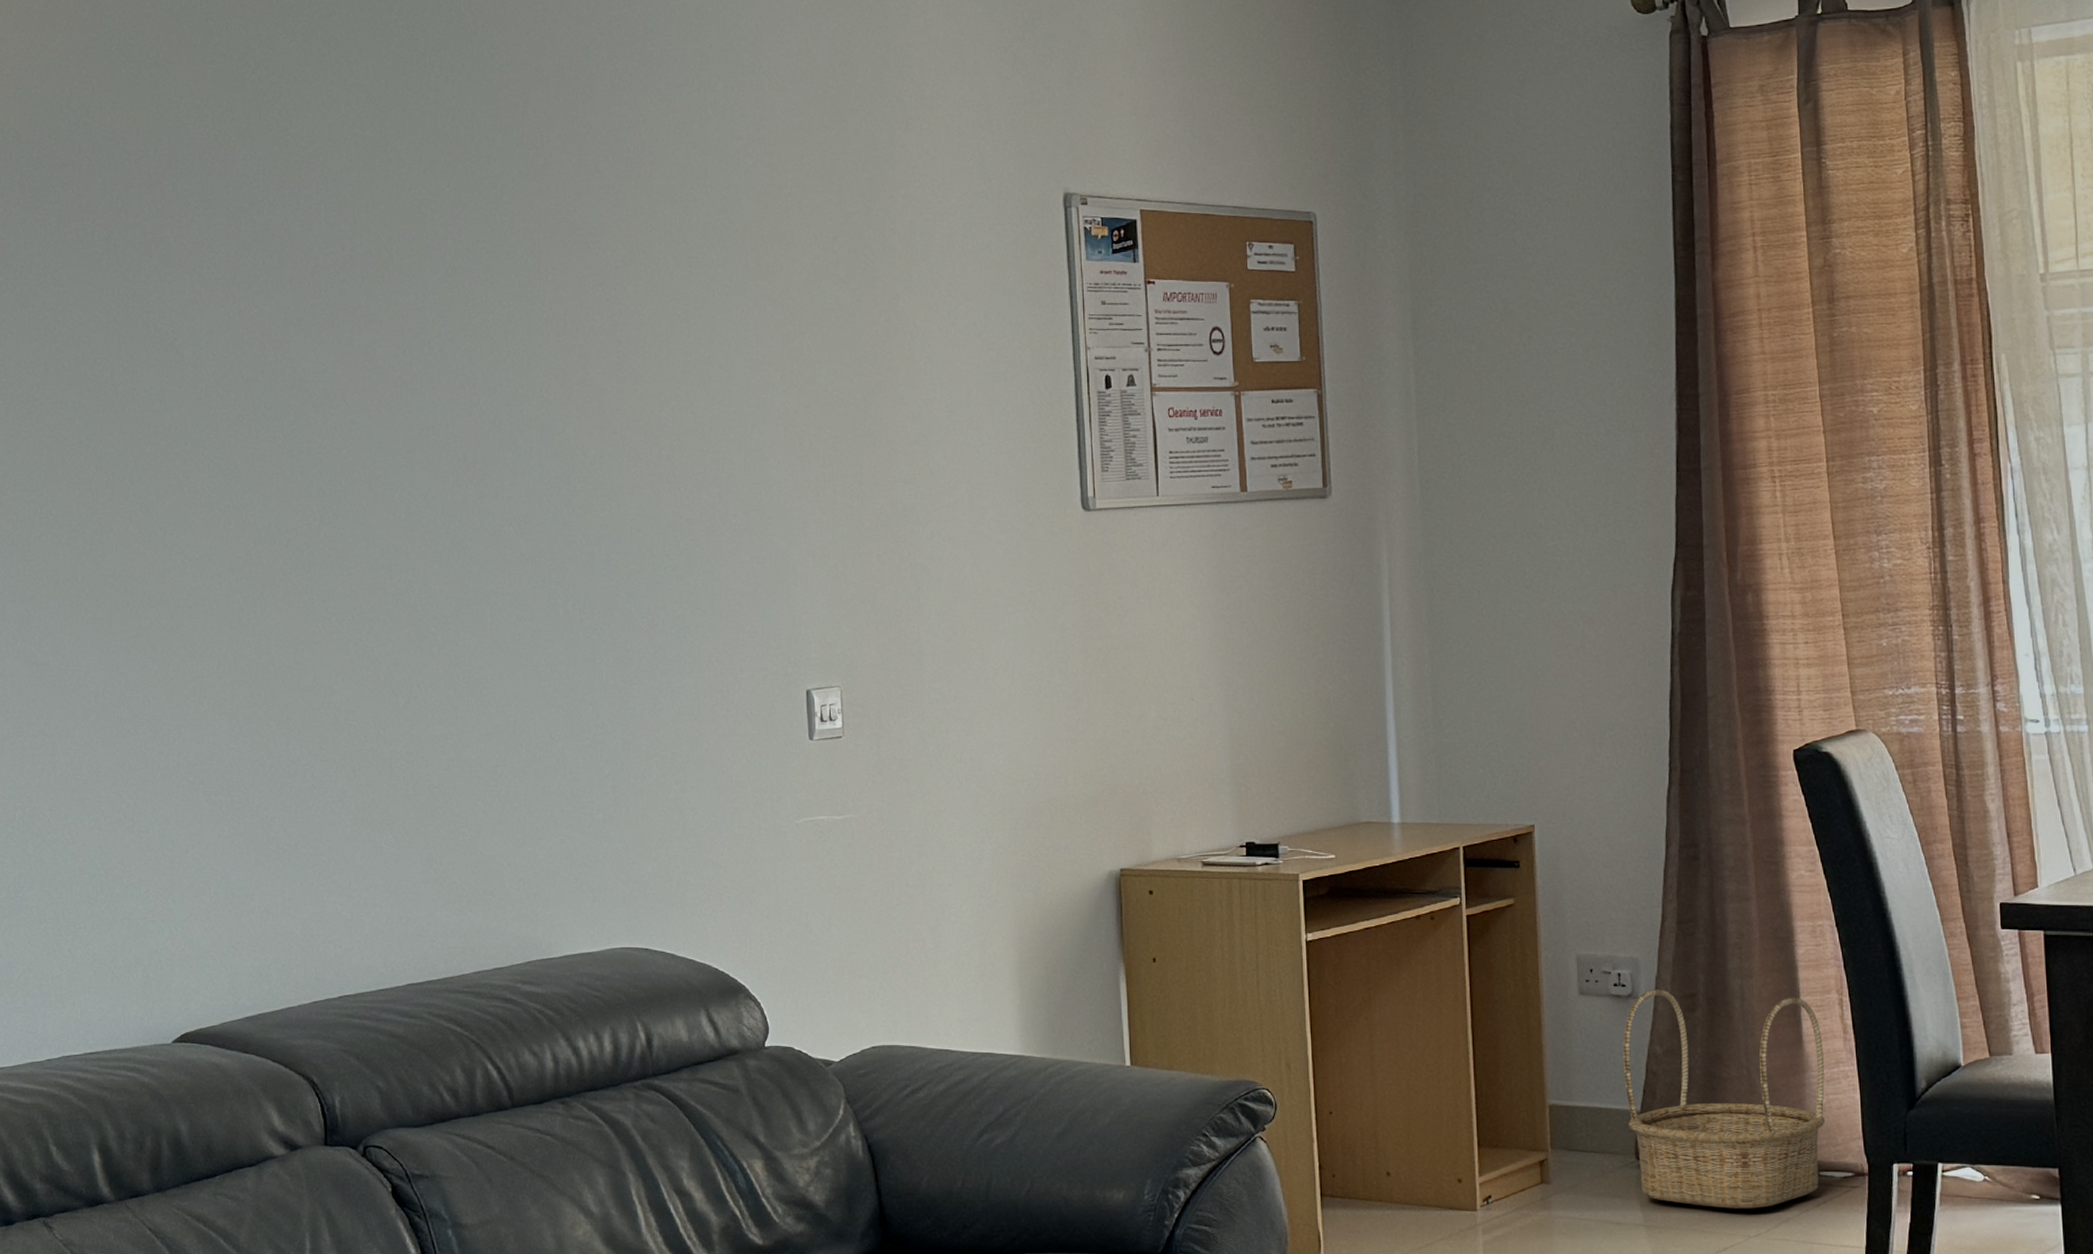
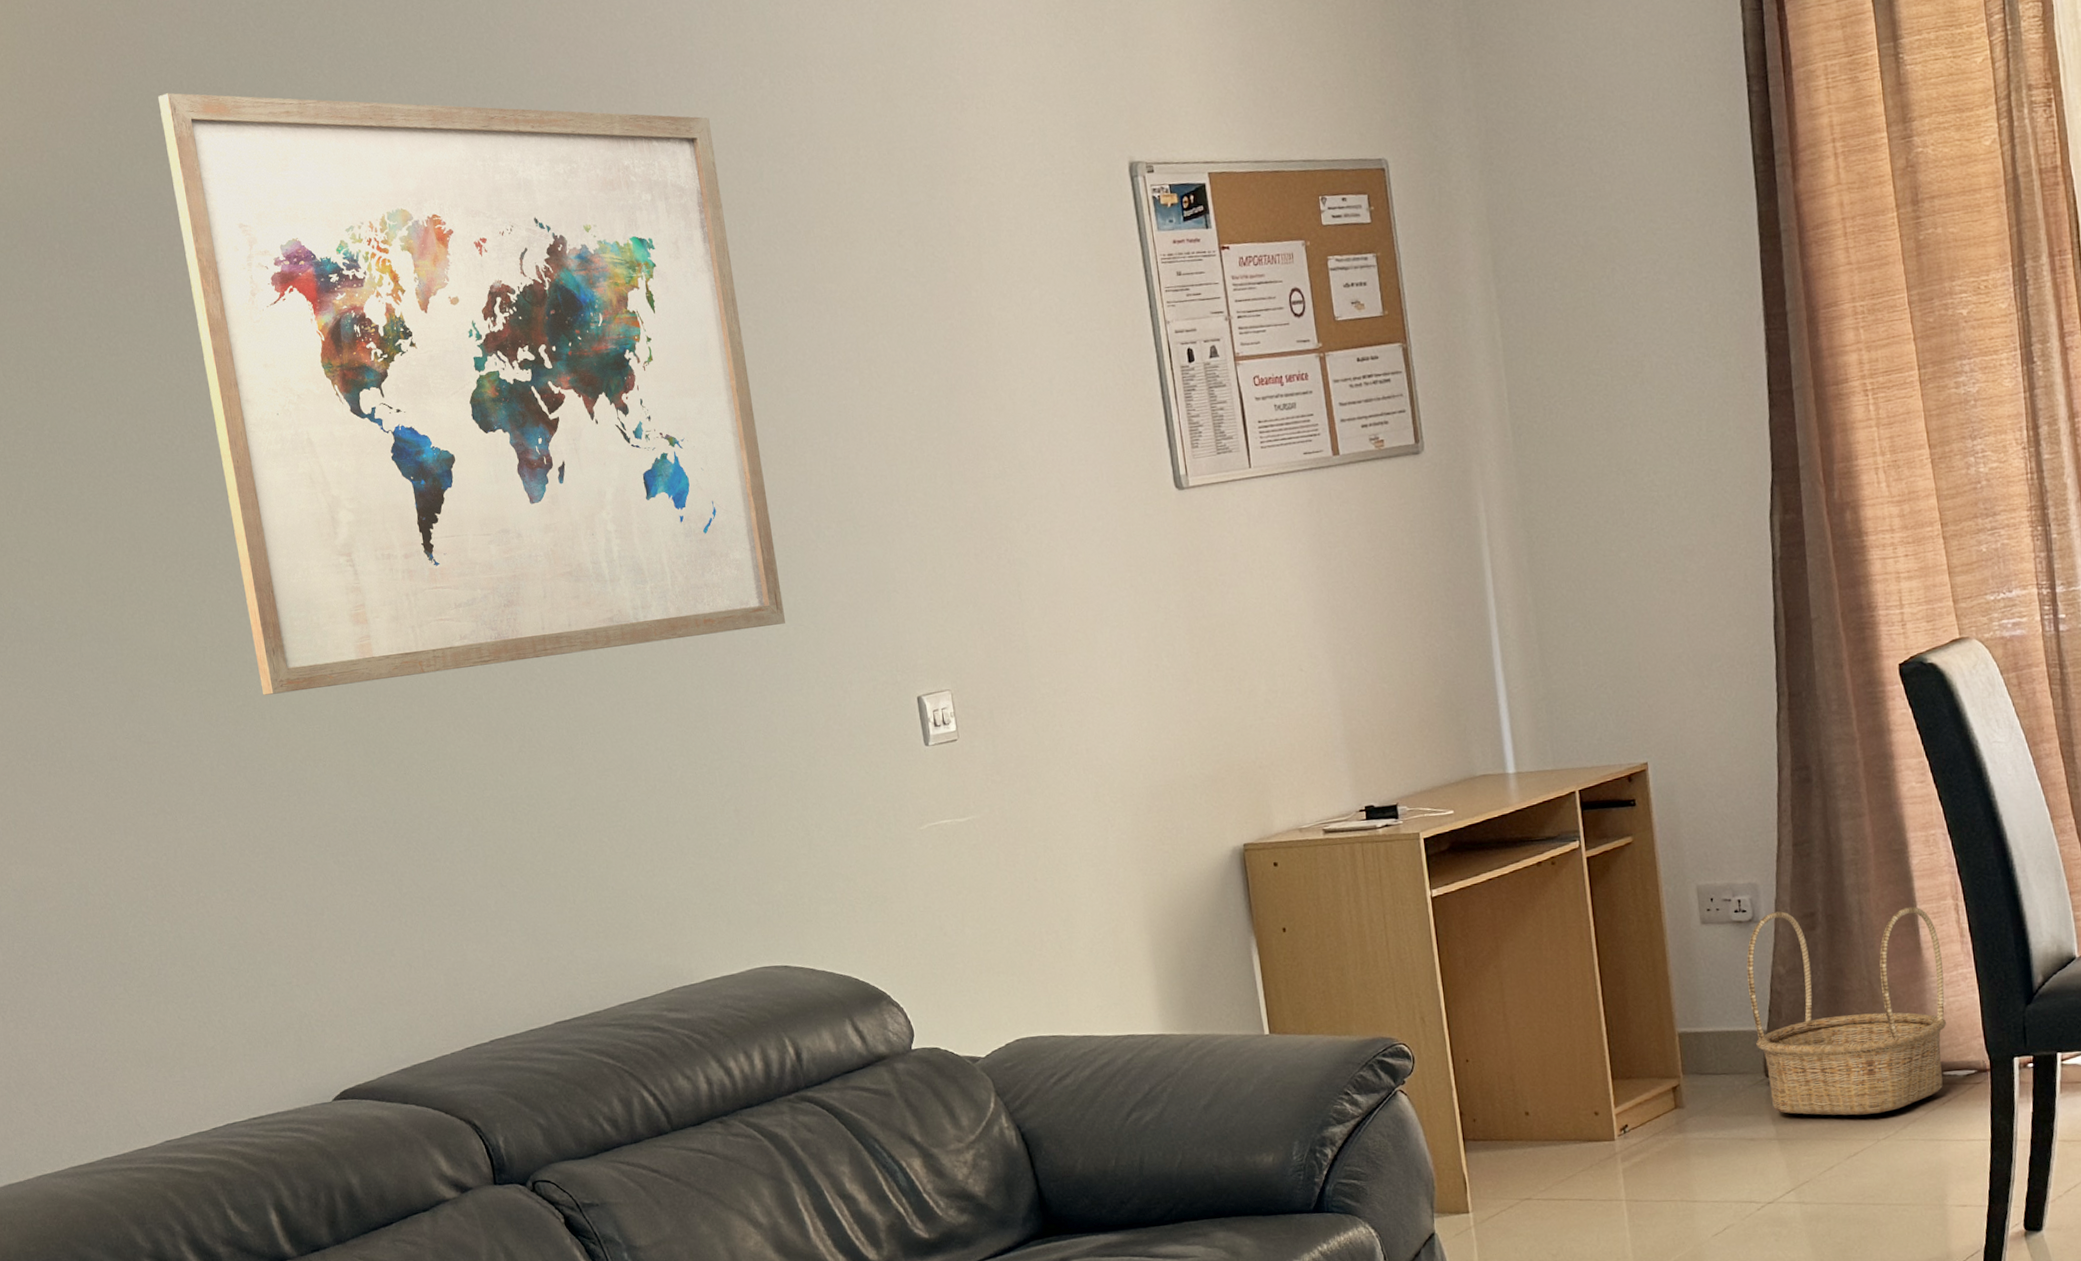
wall art: none [135,45,683,628] -> present [158,93,785,695]

